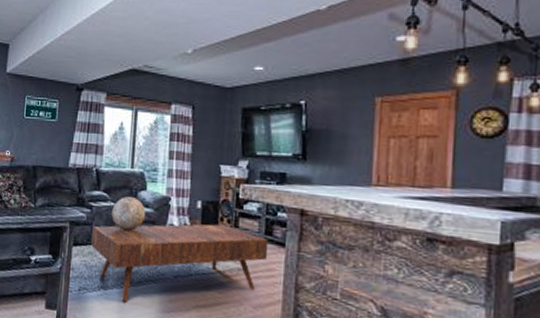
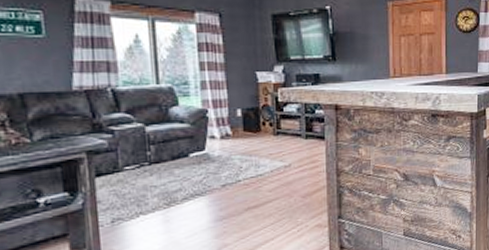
coffee table: present [91,224,269,303] -> none [118,128,311,222]
decorative sphere: present [112,196,146,231] -> none [140,114,182,151]

